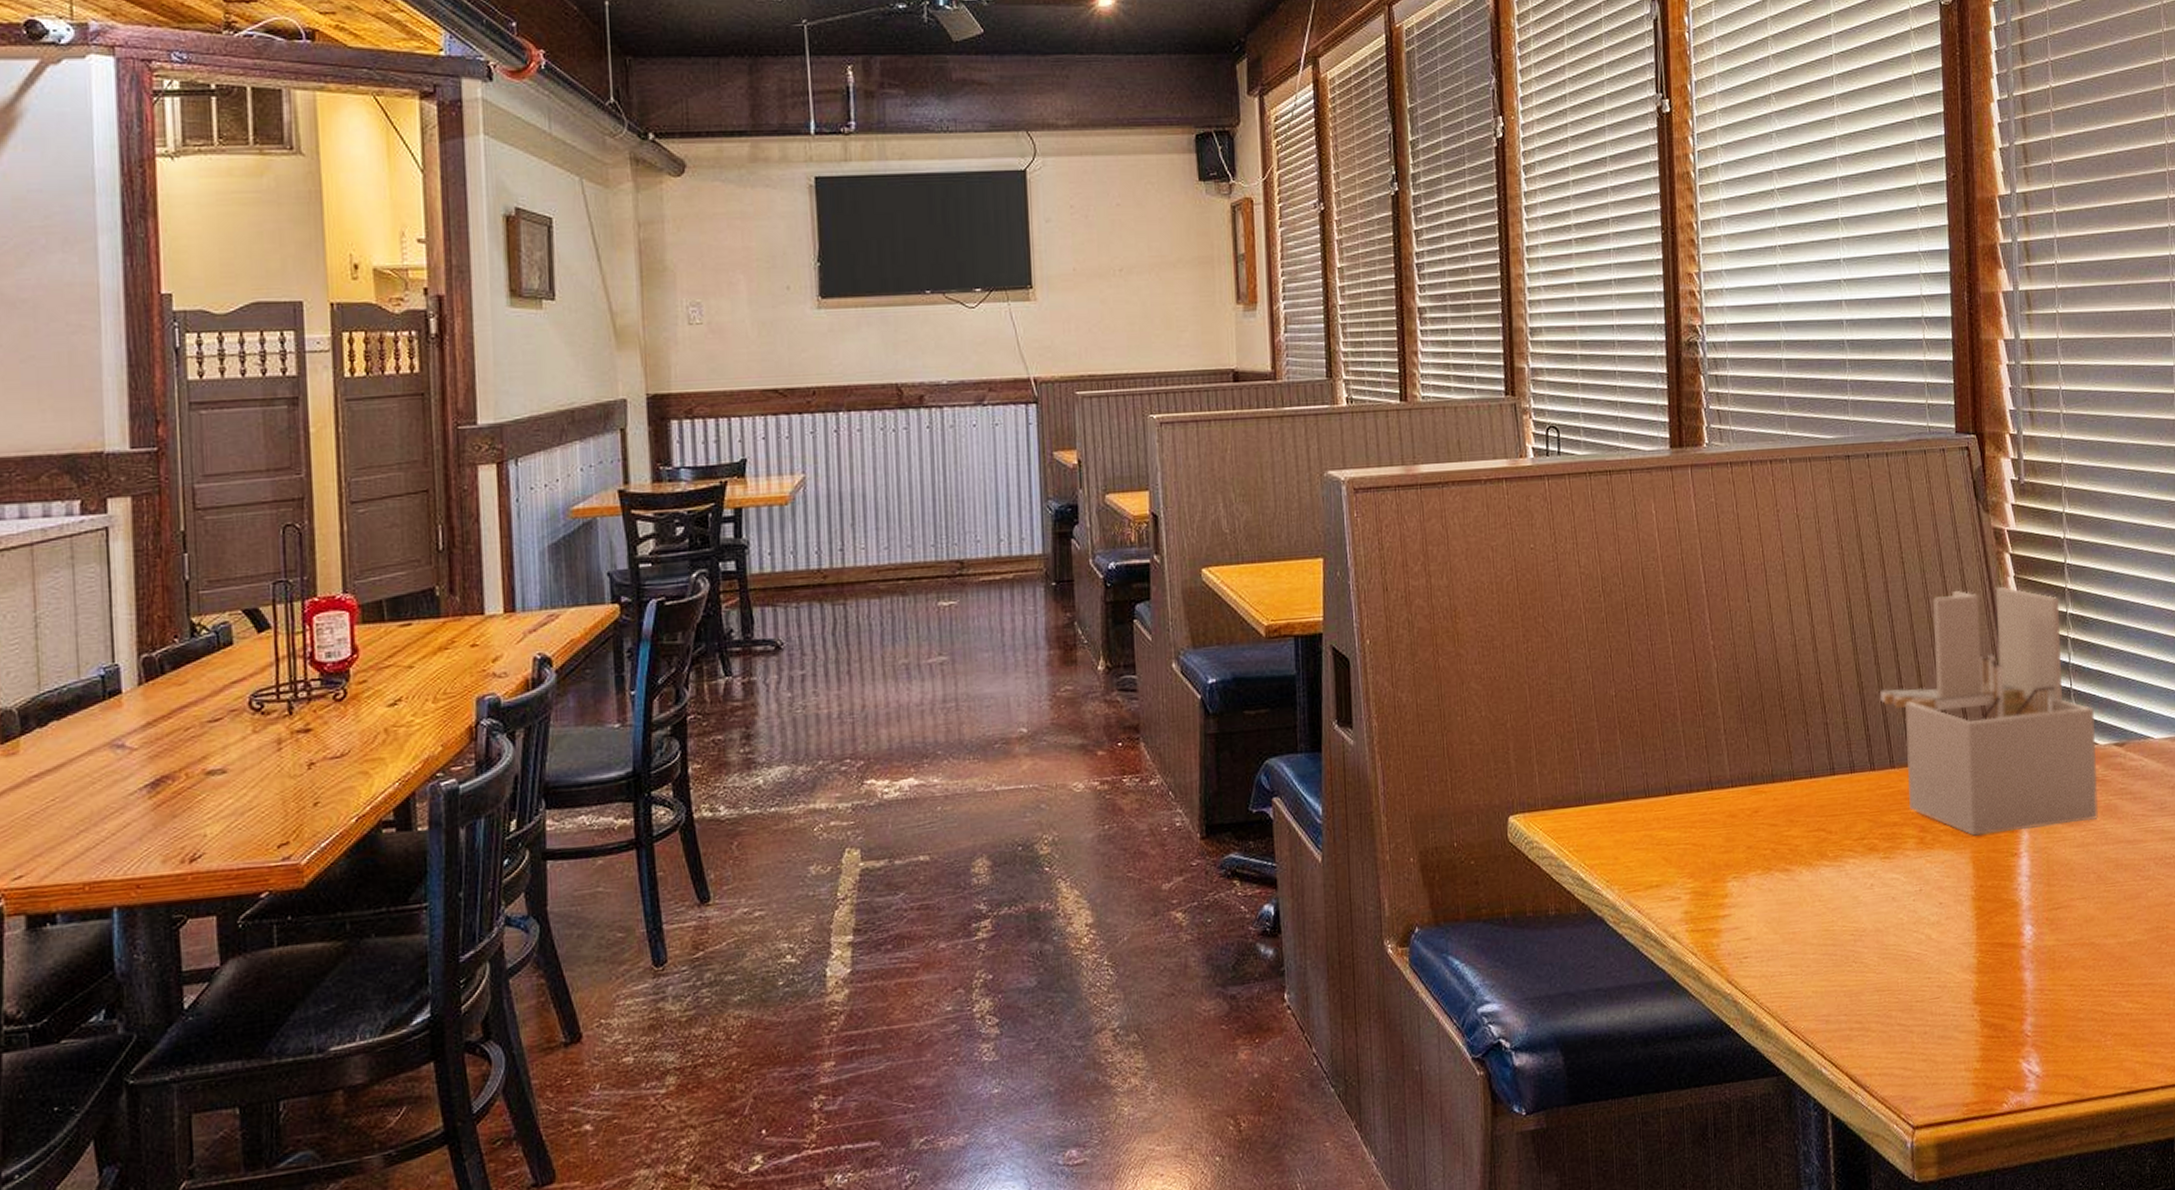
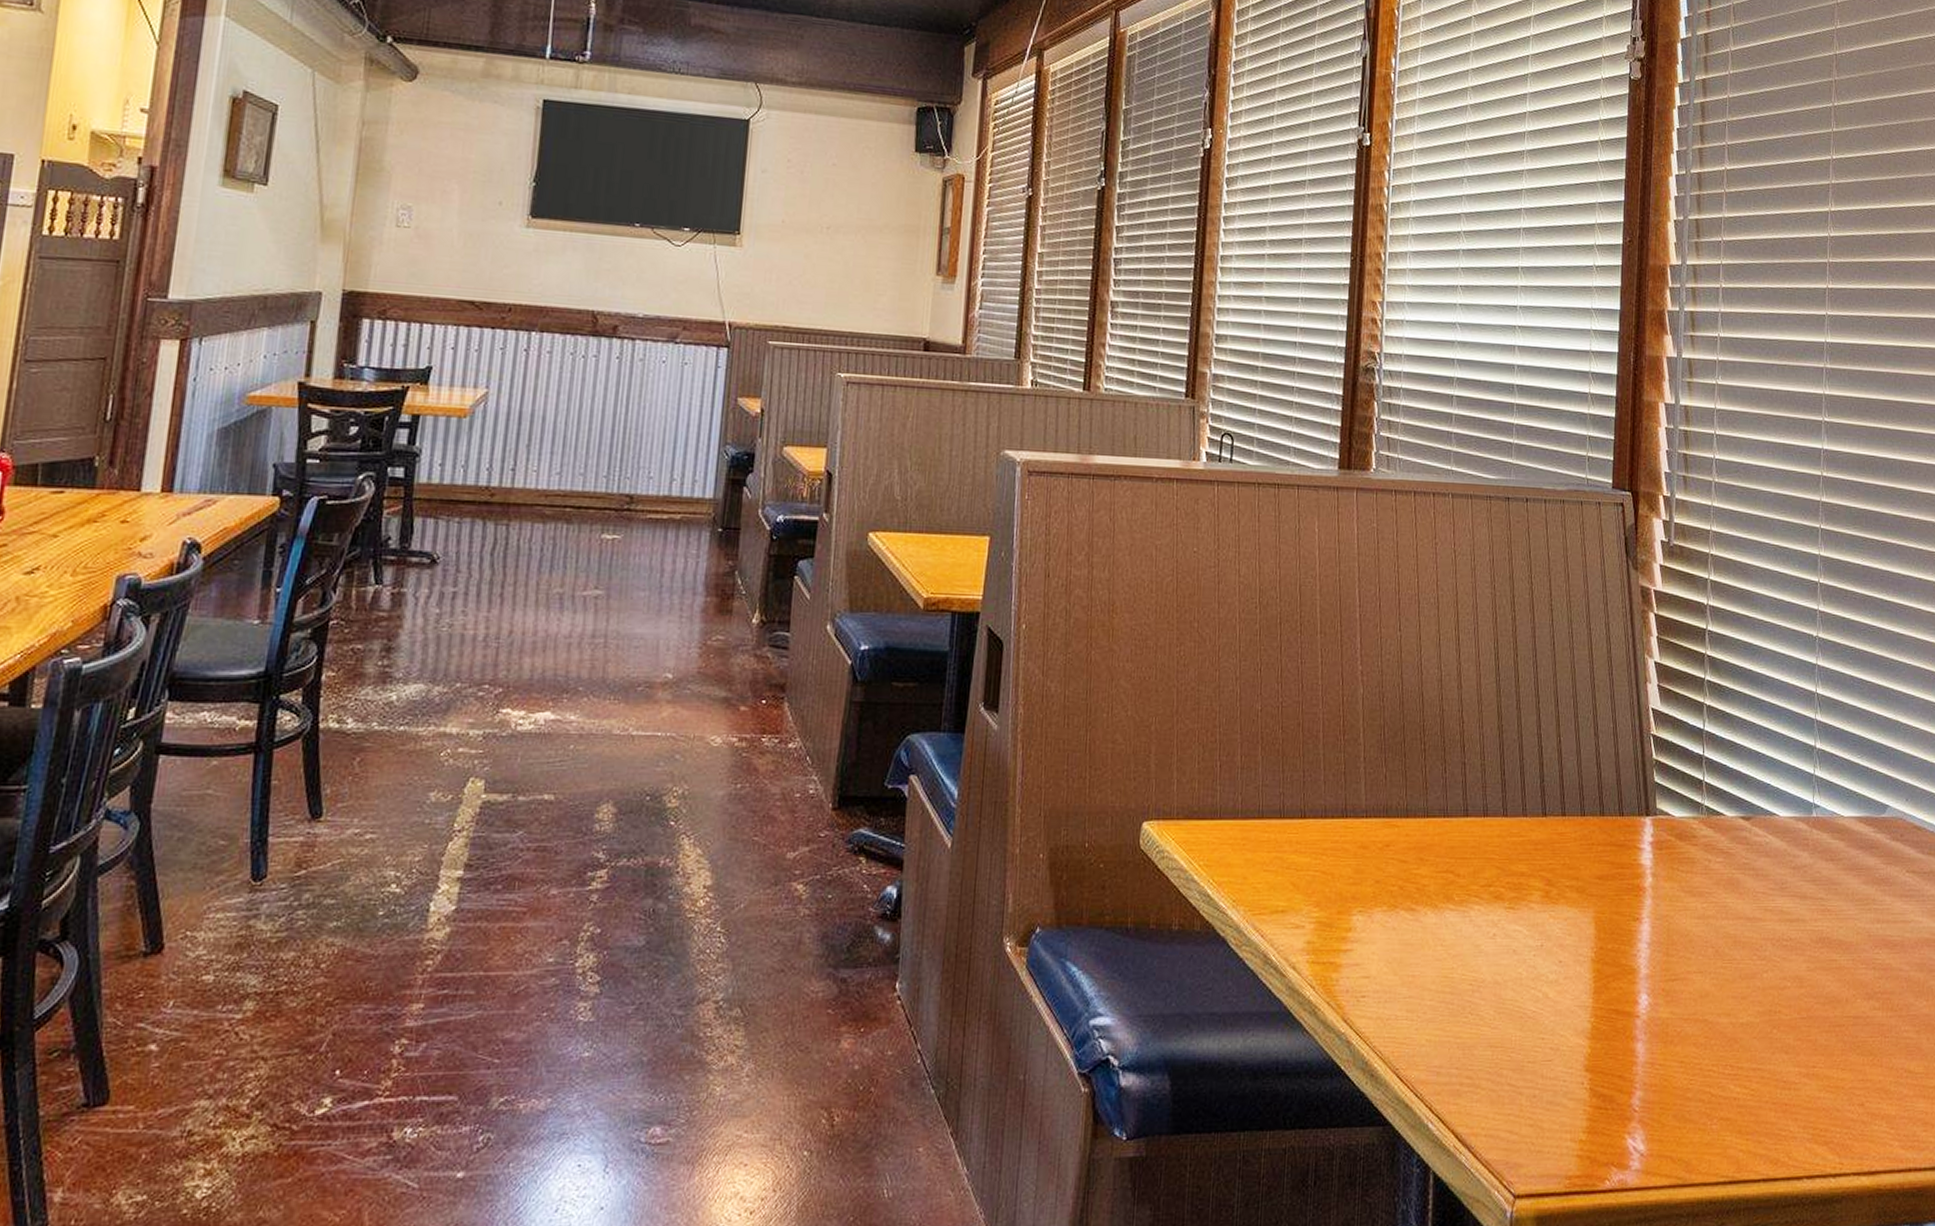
utensil holder: present [1880,586,2098,836] -> none [1519,645,1723,895]

